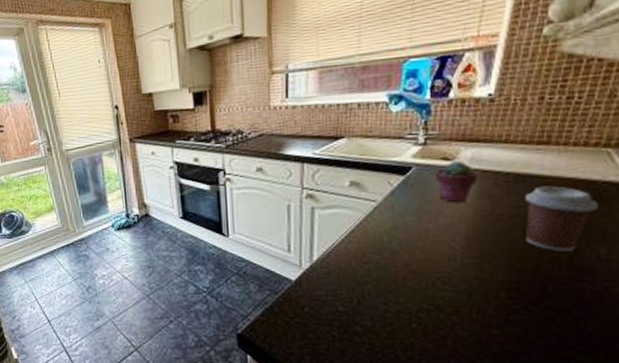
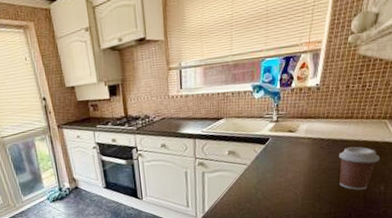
potted succulent: present [434,160,479,202] -> none [284,132,311,162]

